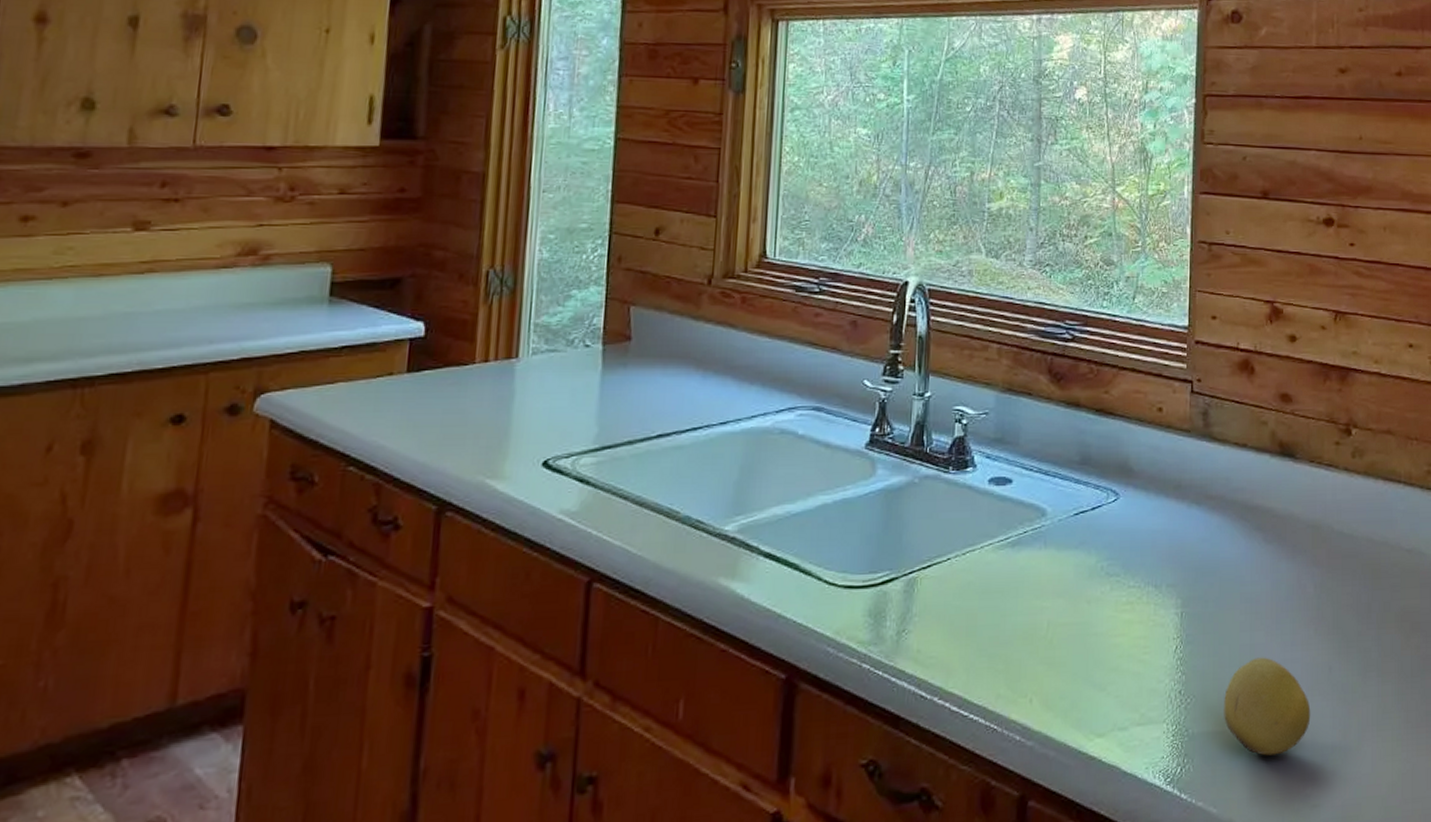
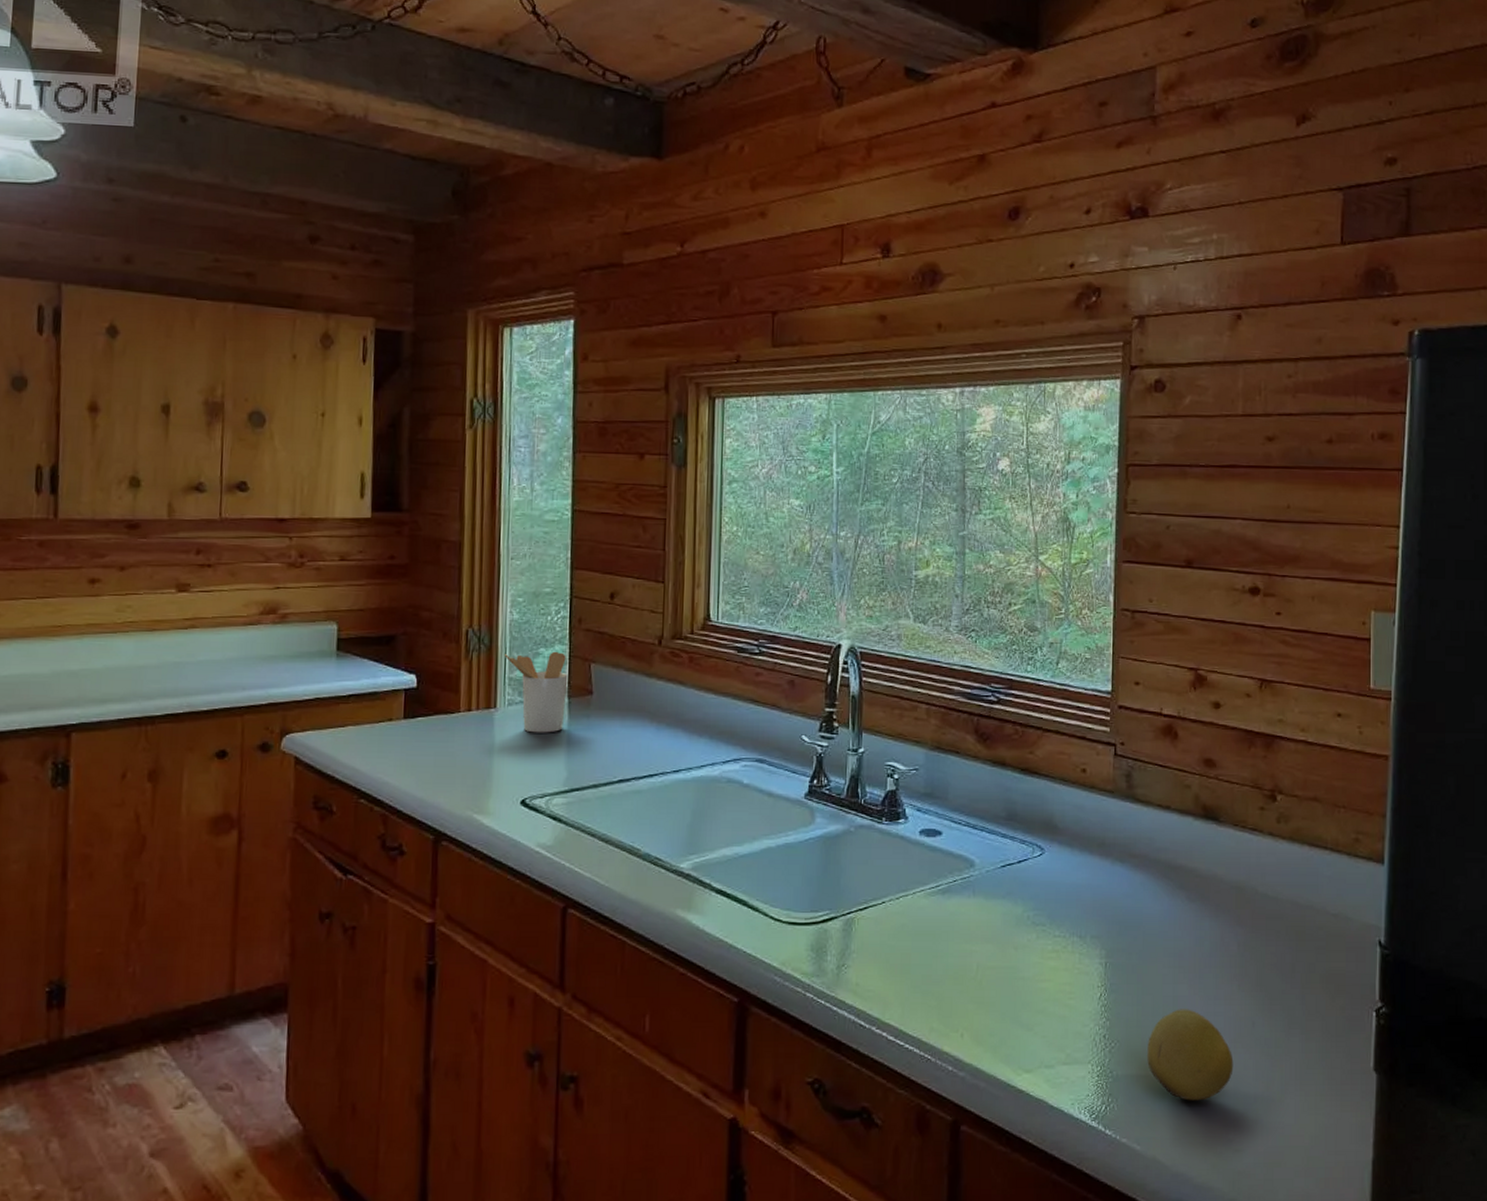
utensil holder: none [531,293,604,385] -> present [505,651,568,733]

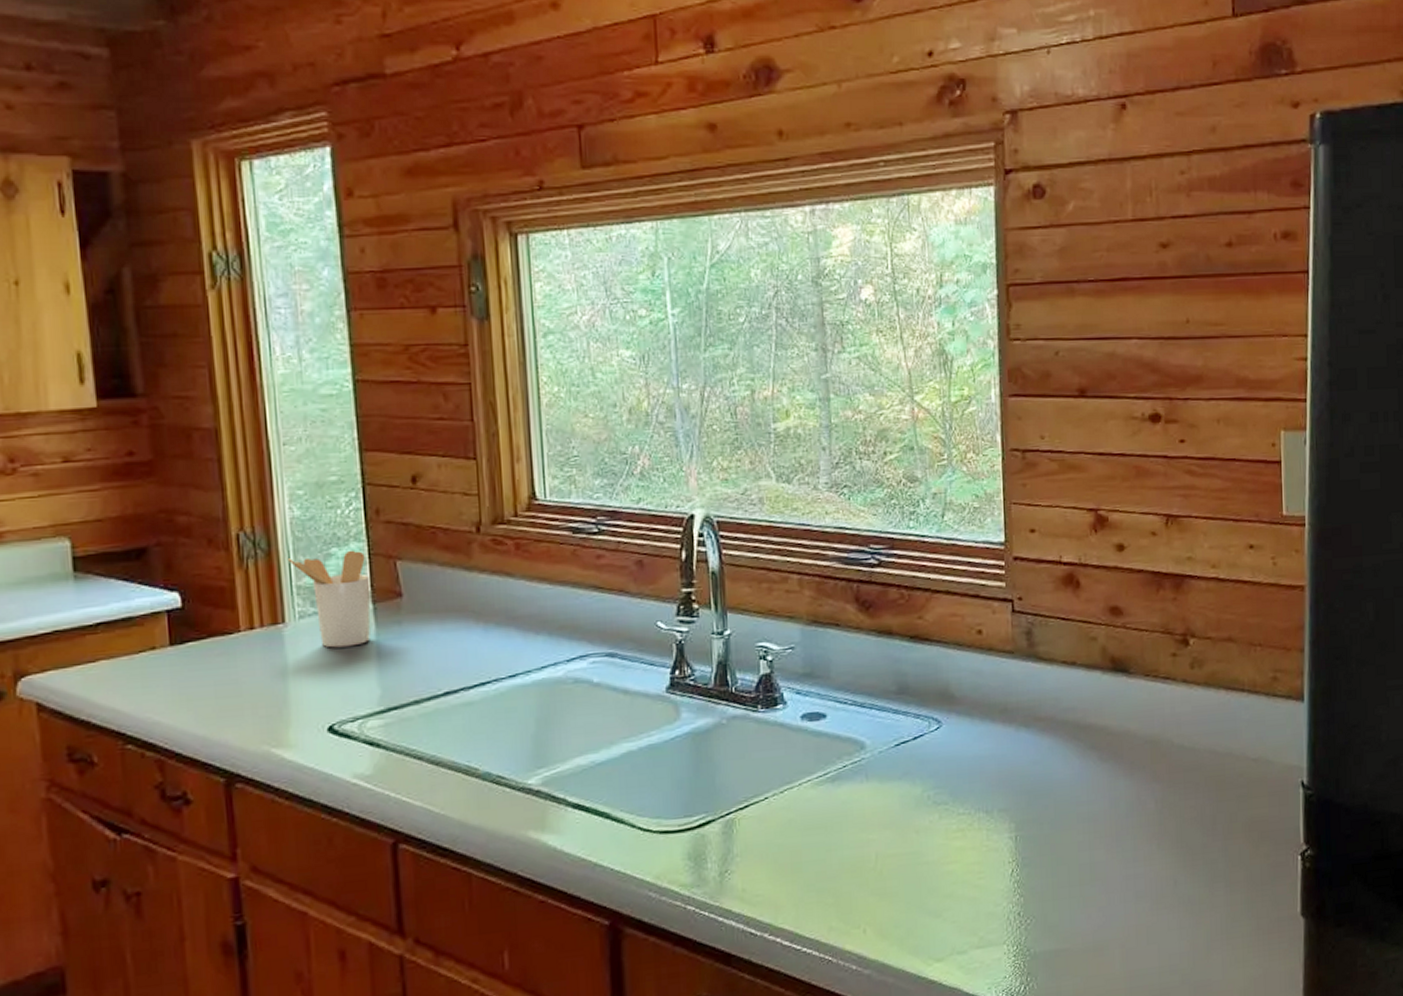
fruit: present [1147,1009,1234,1101] -> none [1065,874,1157,970]

